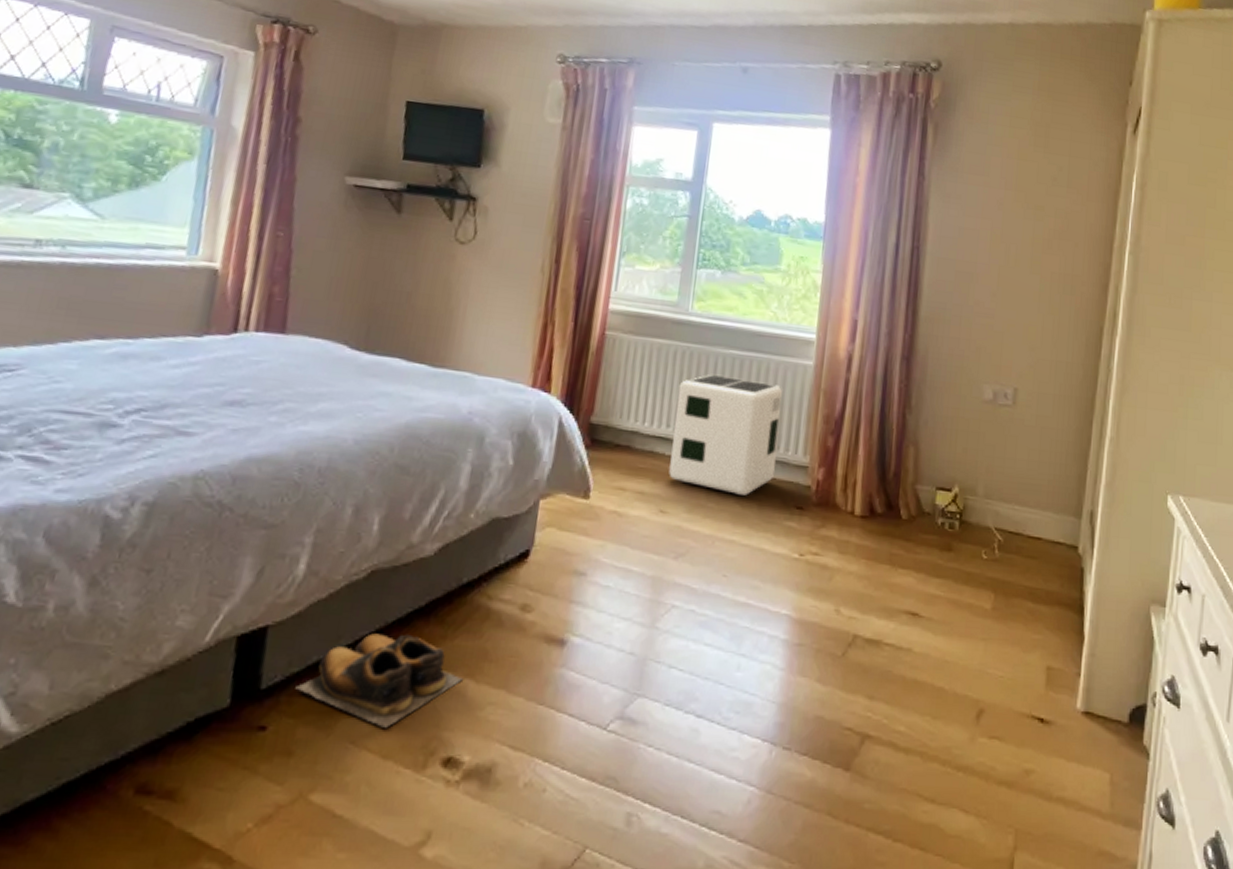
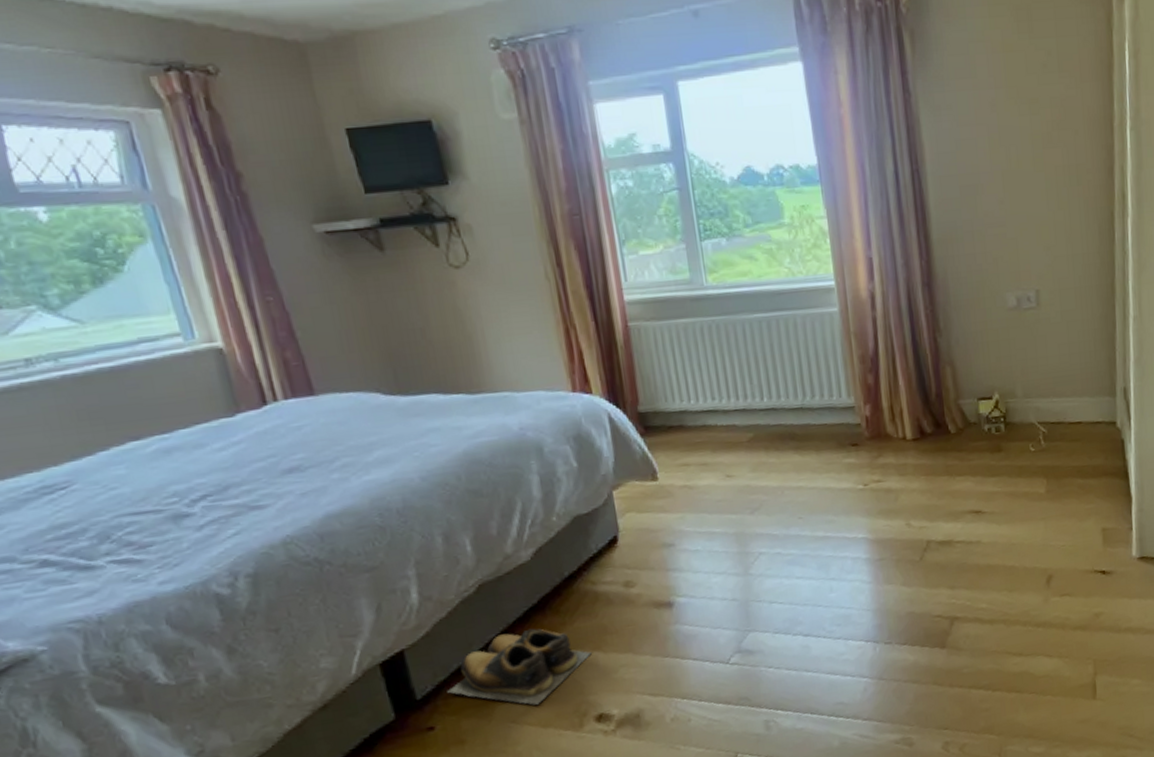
air purifier: present [669,374,784,496] -> none [713,337,825,447]

